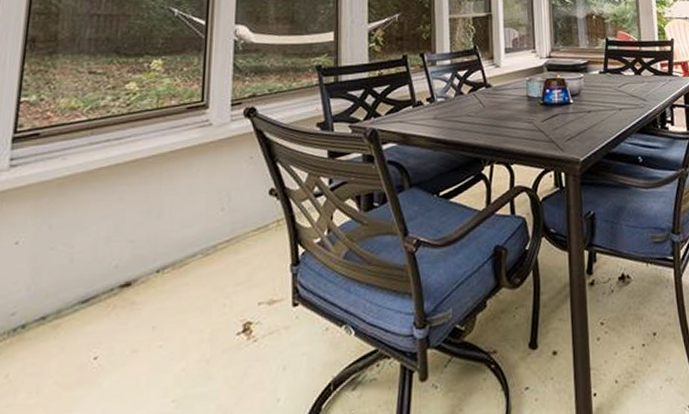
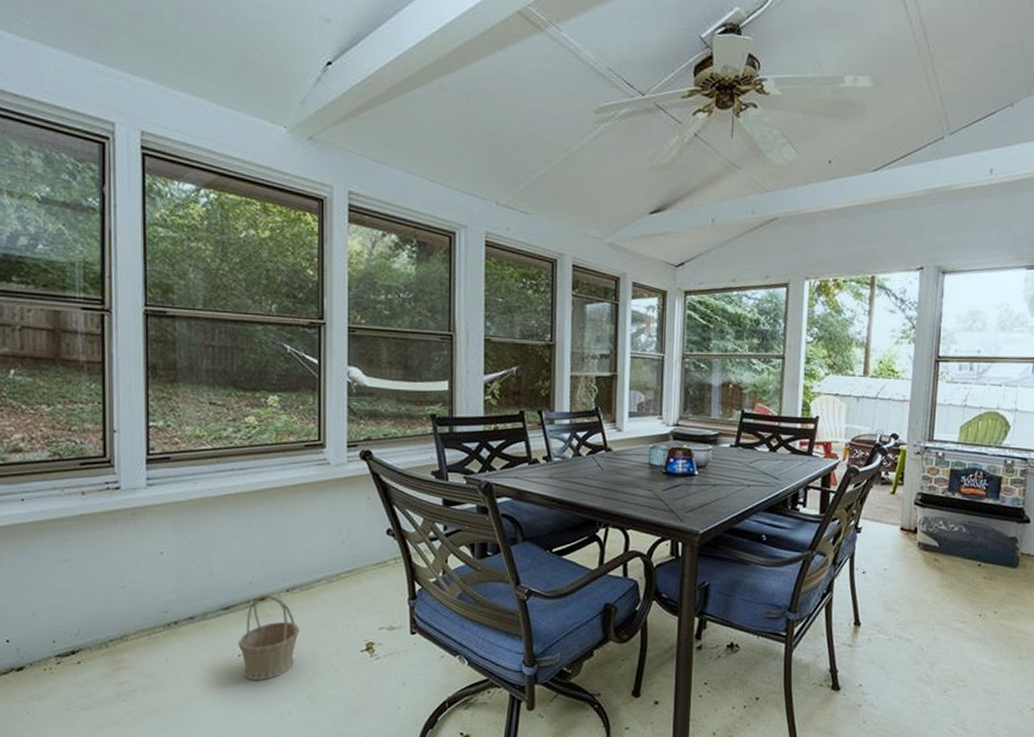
basket: none [95,277,169,388] -> present [238,594,300,680]

